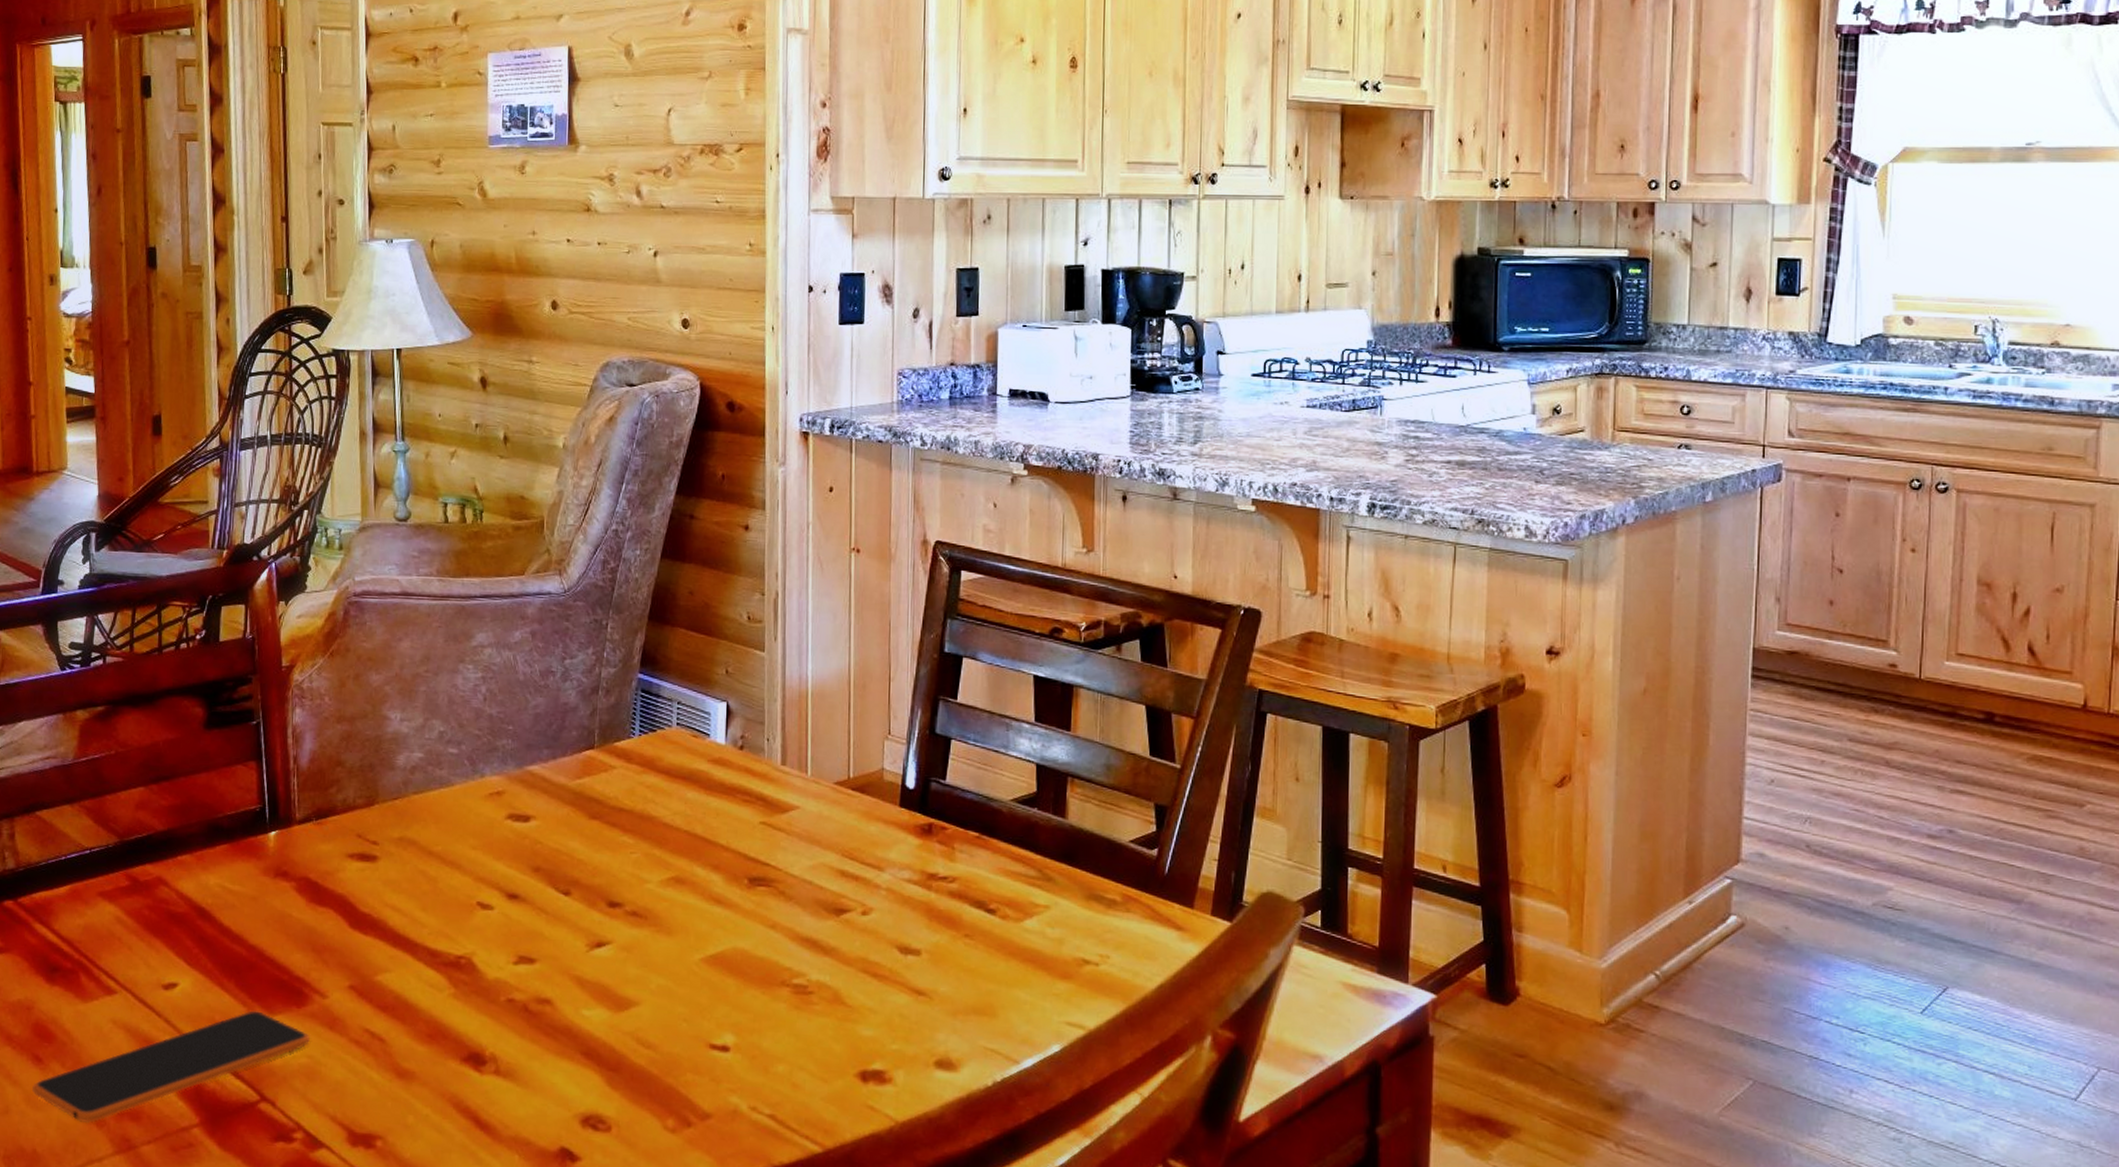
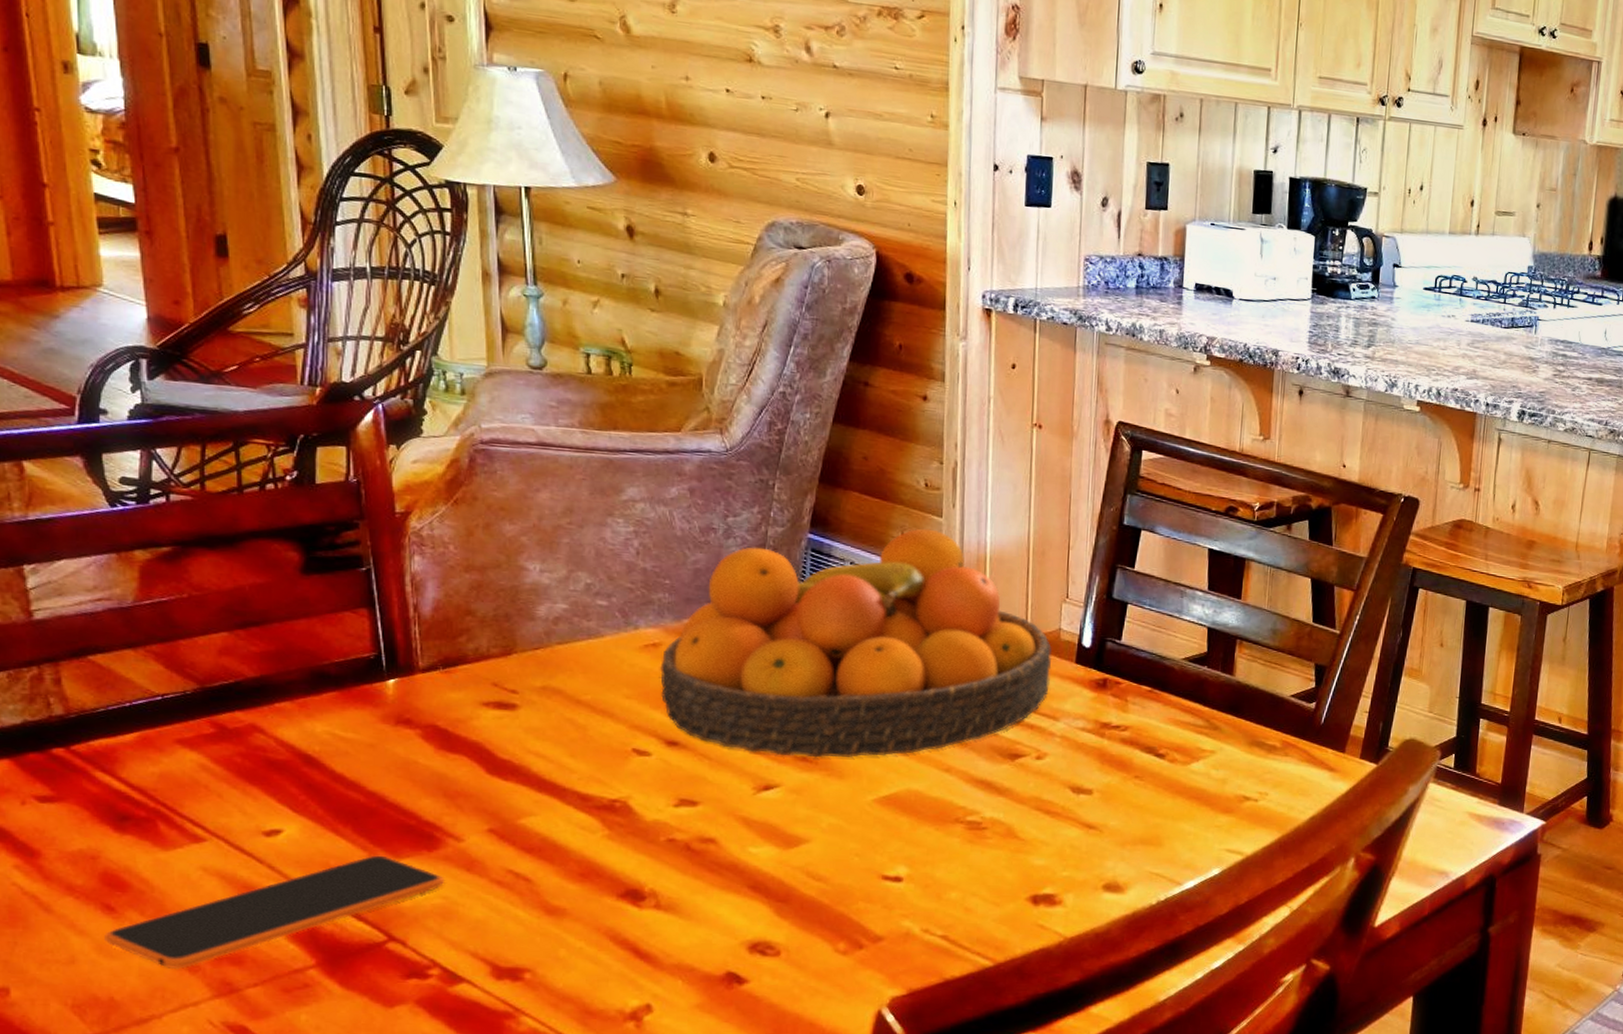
fruit bowl: none [503,664,876,913] -> present [660,528,1052,758]

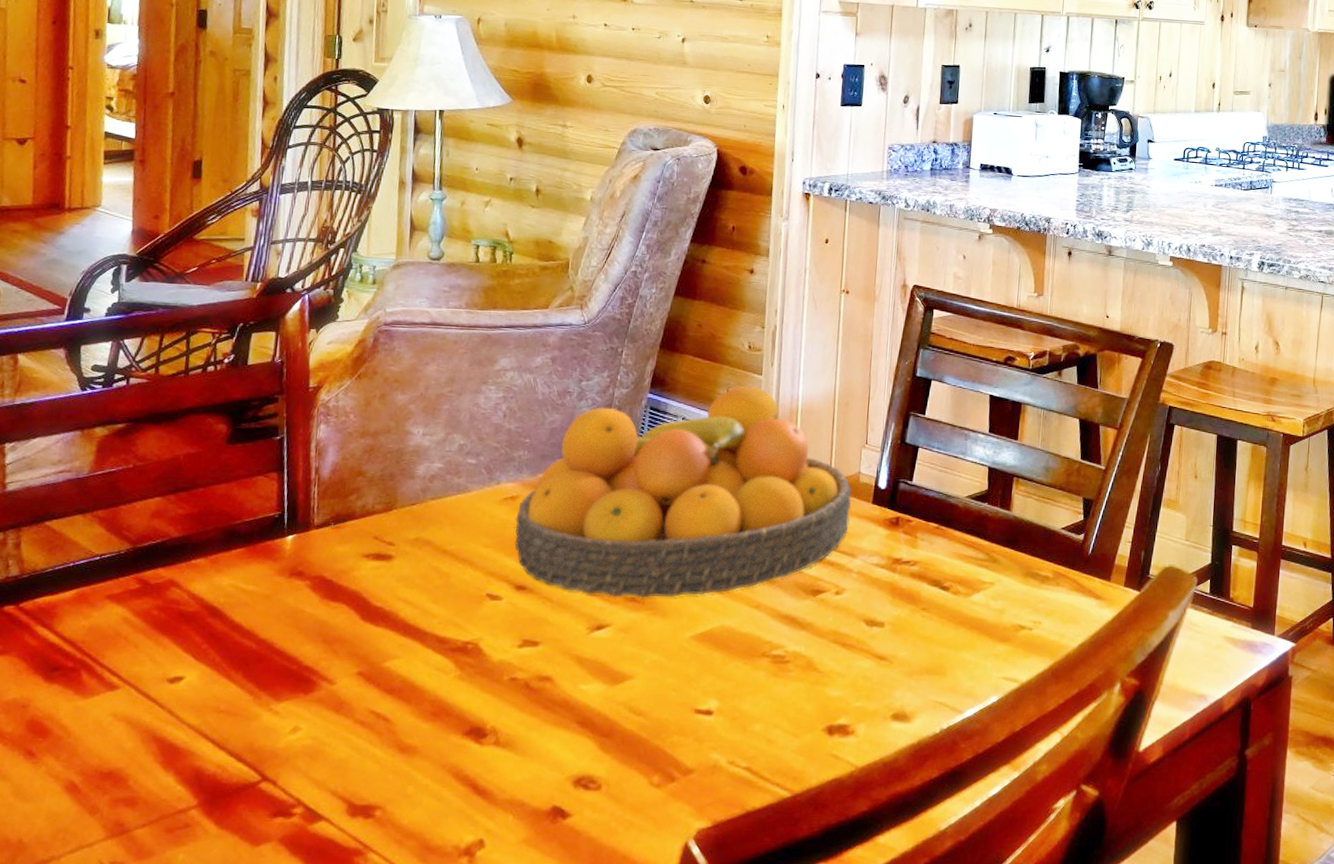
smartphone: present [104,855,444,970] -> none [22,699,316,812]

